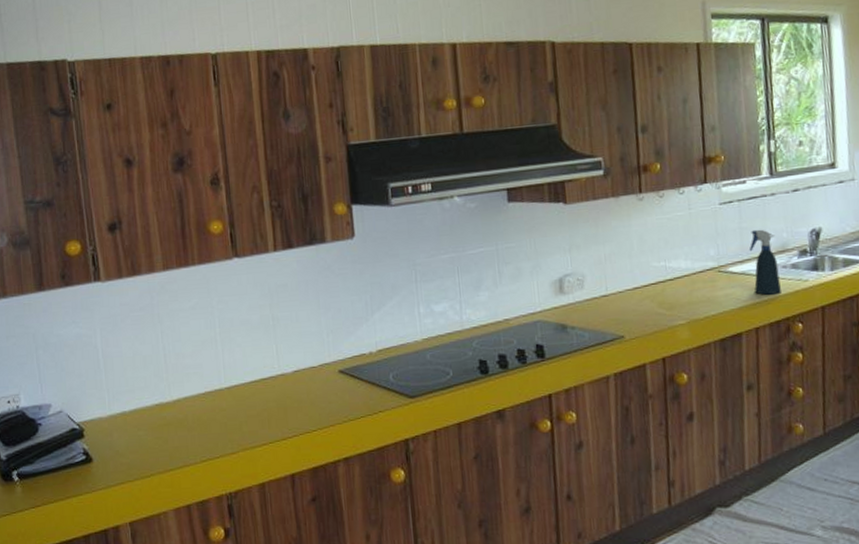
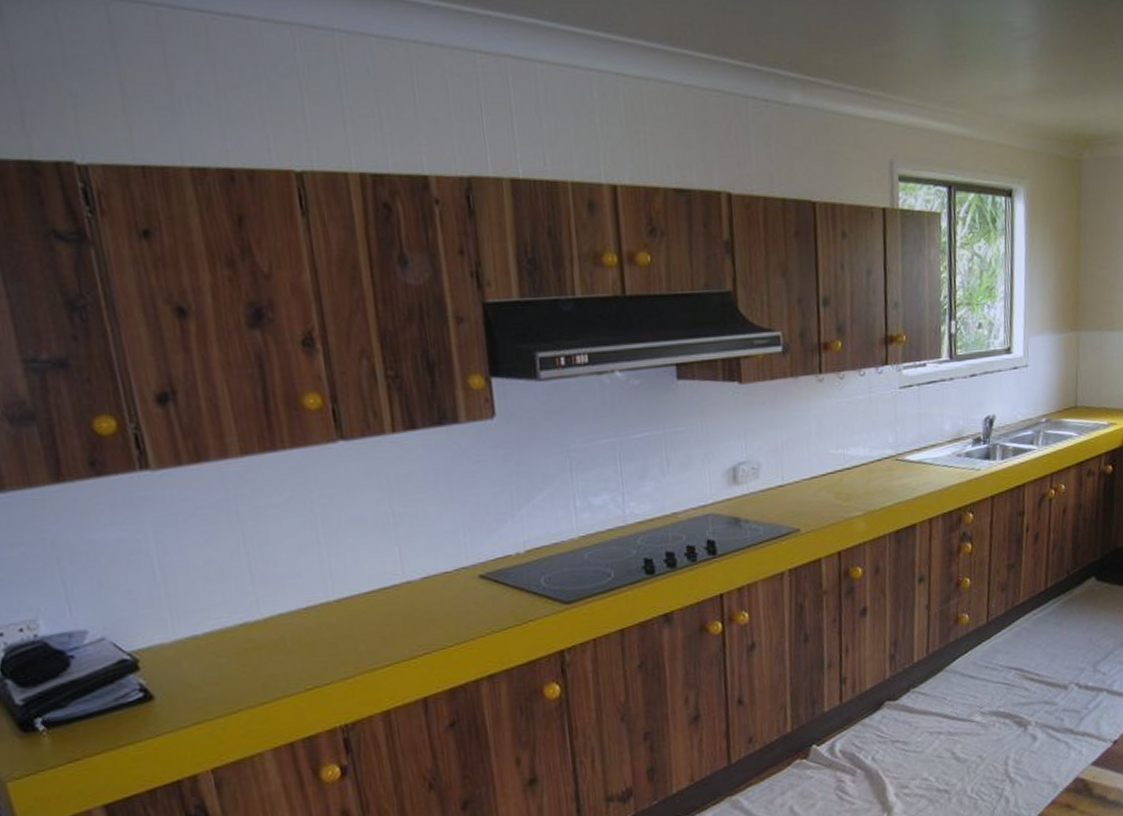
spray bottle: present [749,229,781,295] -> none [926,415,955,485]

